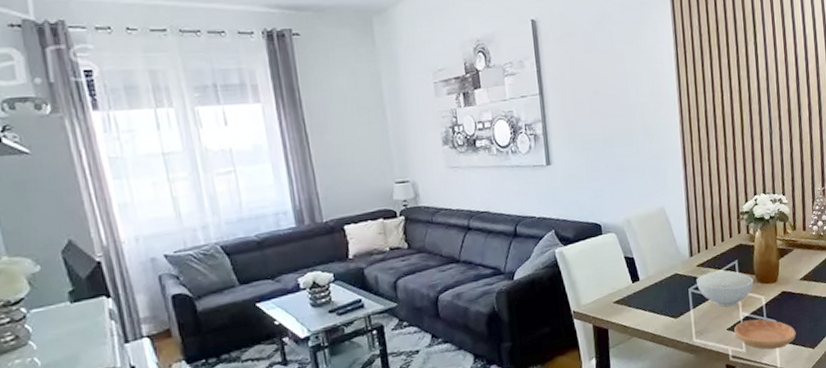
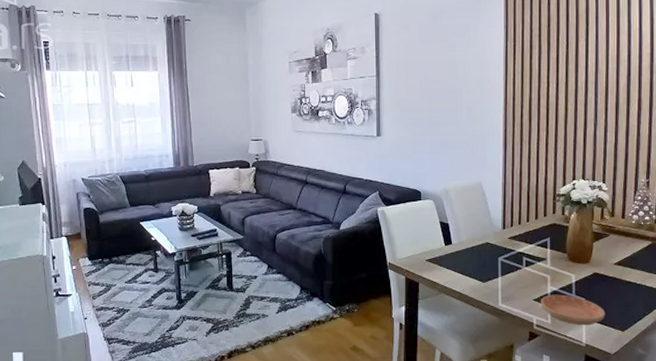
bowl: present [697,270,754,307] -> none [507,245,565,279]

